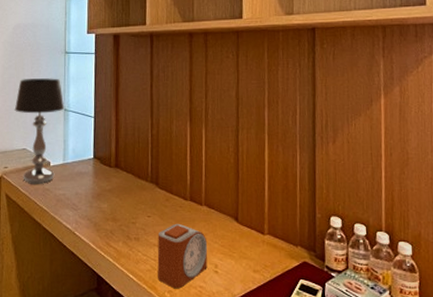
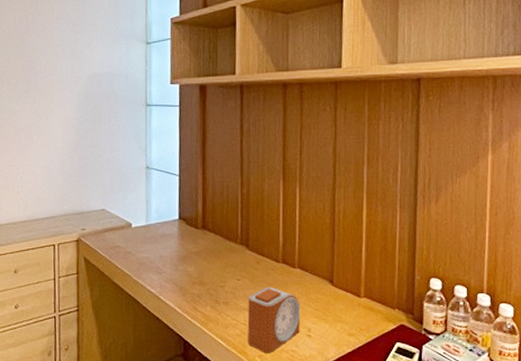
table lamp: present [14,78,65,184] -> none [91,133,147,247]

